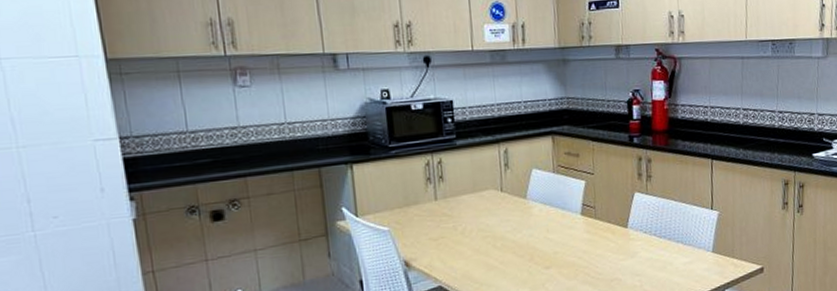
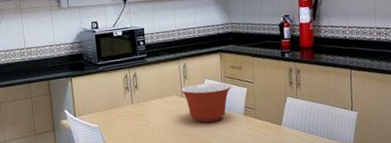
mixing bowl: none [500,173,566,225] -> present [180,83,231,123]

